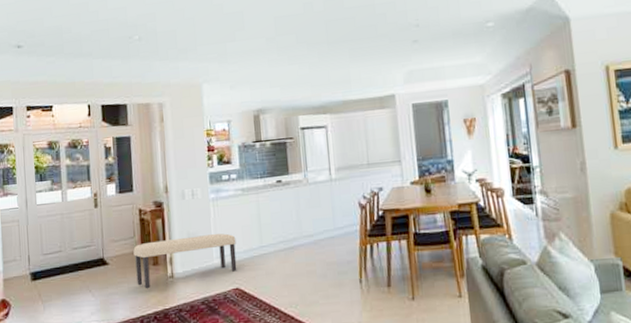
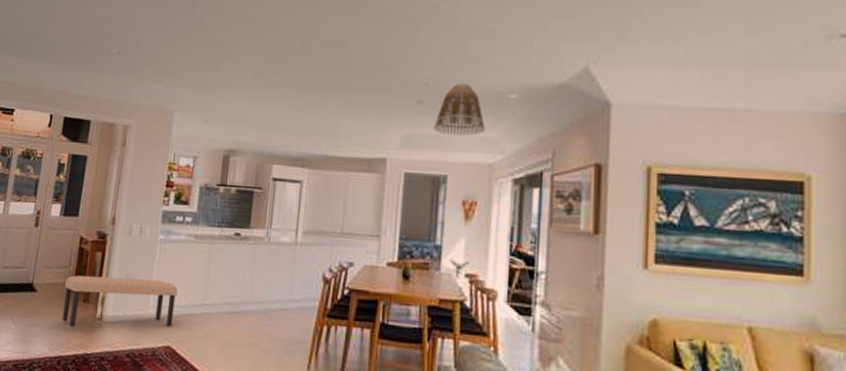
lamp shade: none [429,19,472,66] -> present [433,82,485,136]

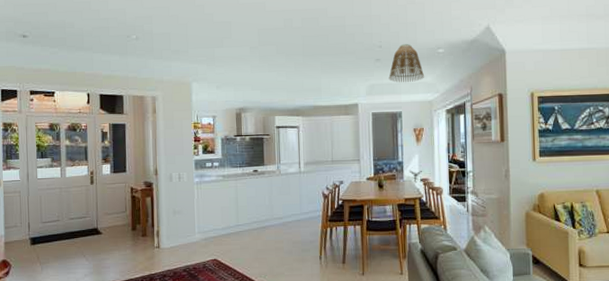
bench: present [62,275,178,328] -> none [124,212,216,257]

